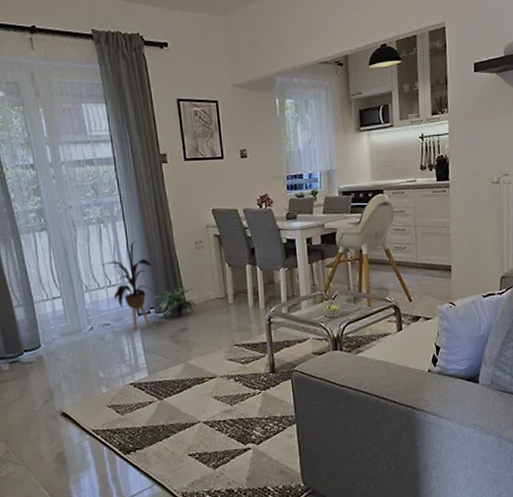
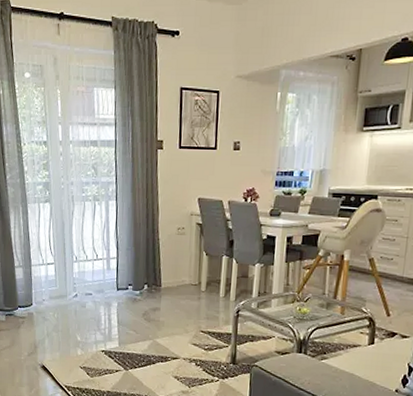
house plant: present [101,241,154,331] -> none [91,221,135,304]
potted plant: present [155,287,196,318] -> none [133,269,170,297]

